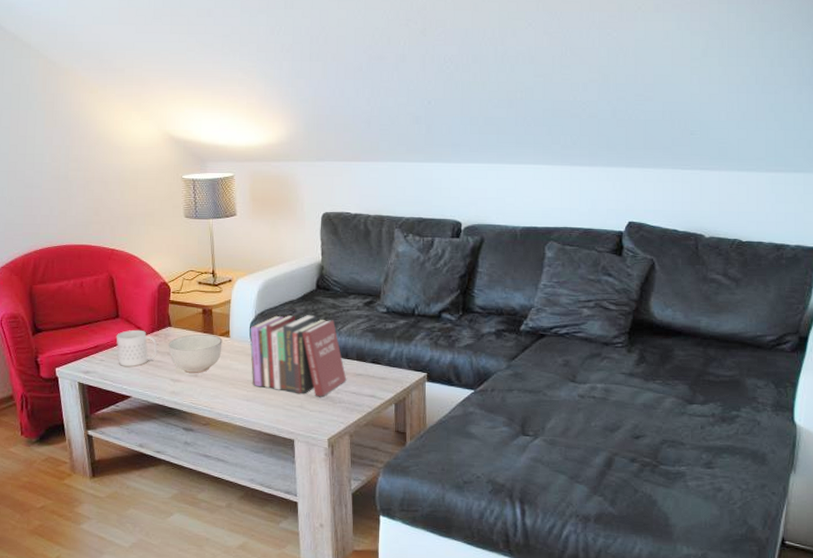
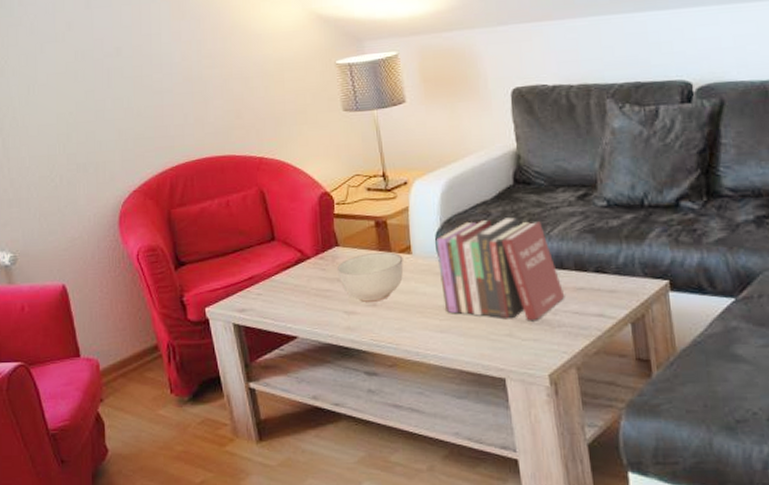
mug: present [116,329,157,368] -> none [273,253,325,301]

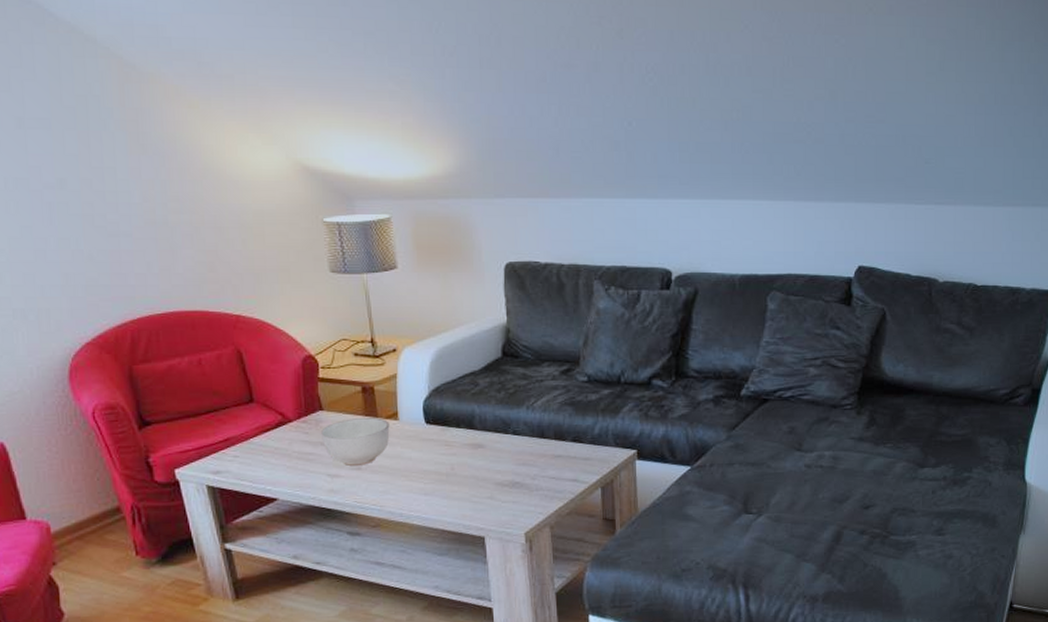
books: present [435,217,565,320] -> none [423,388,544,484]

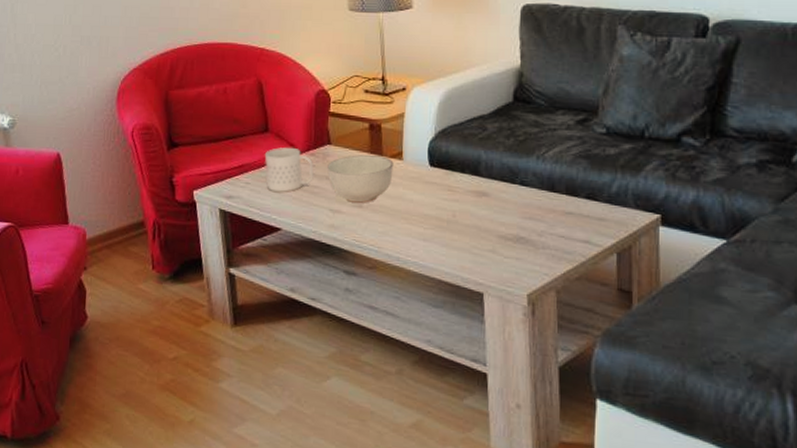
mug: none [251,416,307,463] -> present [264,147,314,193]

